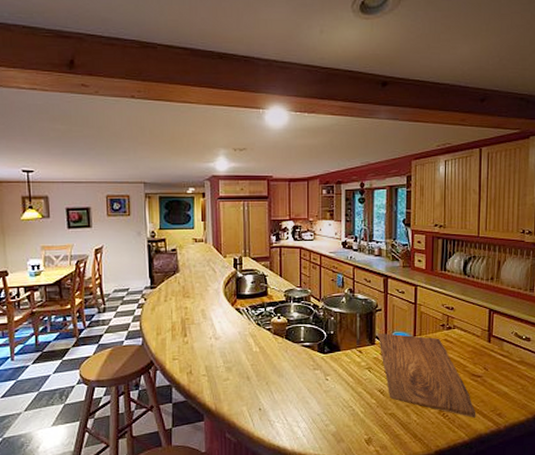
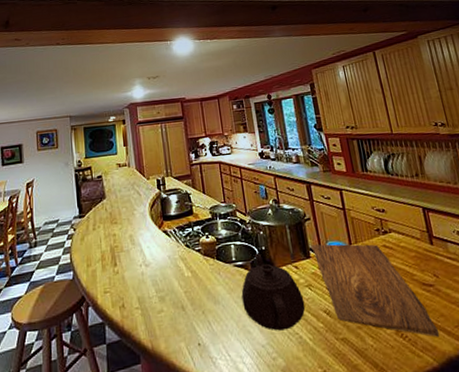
teapot: none [305,336,362,403] -> present [241,253,306,331]

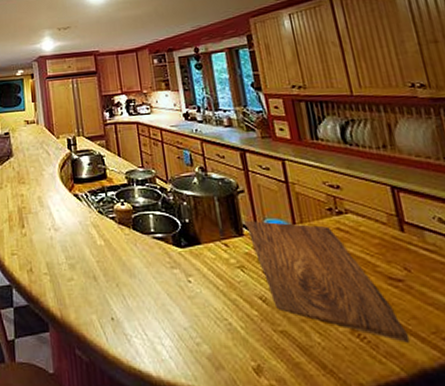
teapot: present [241,253,306,331] -> none [160,226,237,314]

